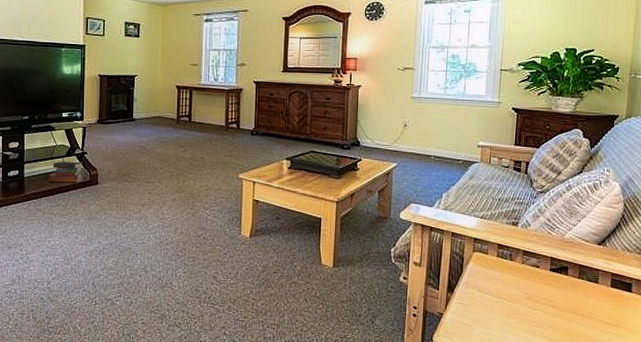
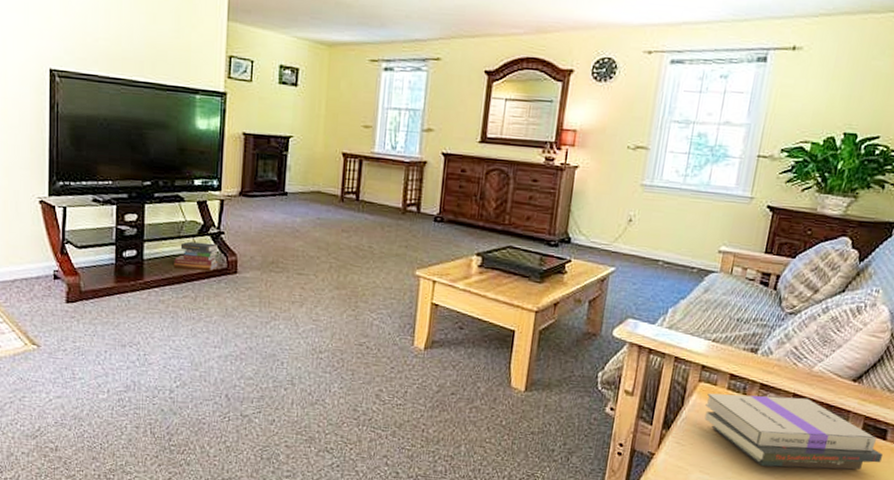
books: none [480,260,630,320] -> present [704,393,883,470]

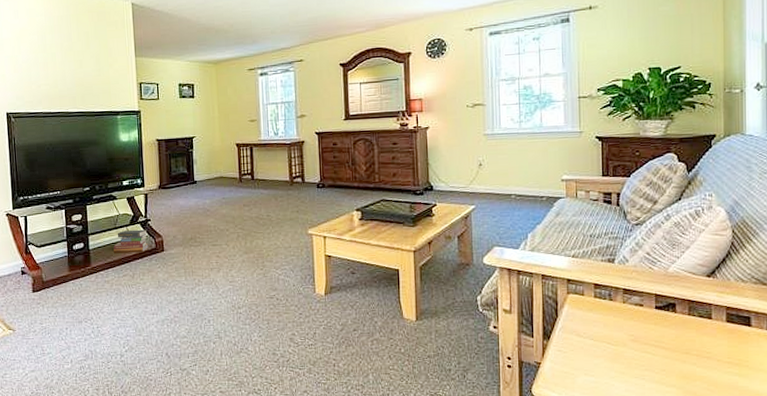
books: present [704,393,883,470] -> none [577,297,751,364]

